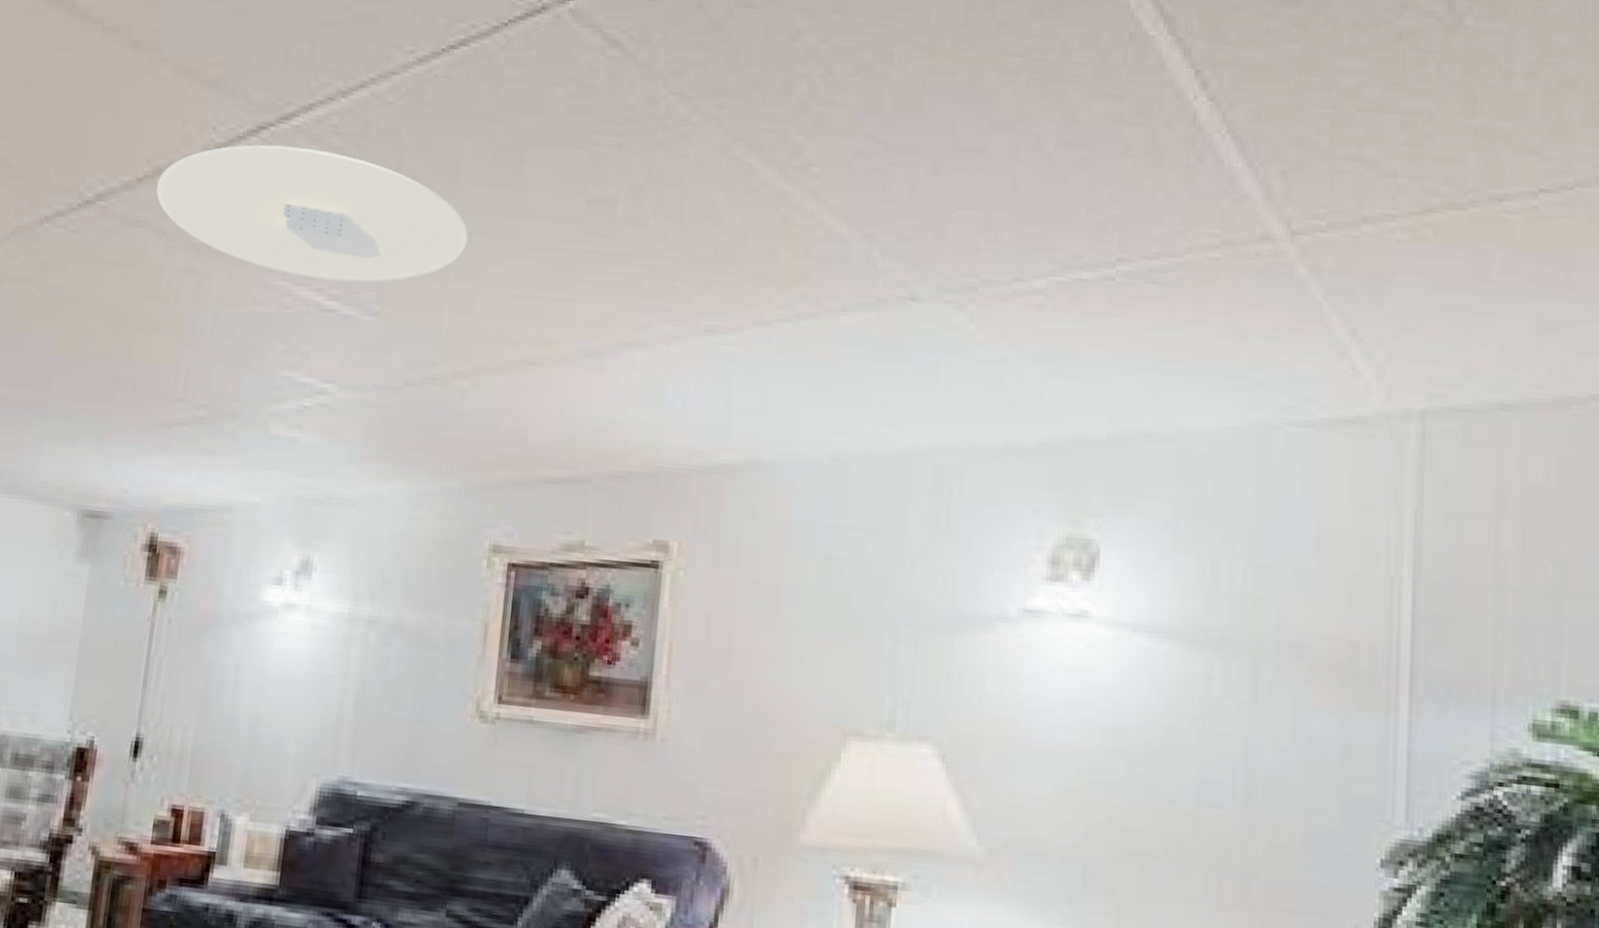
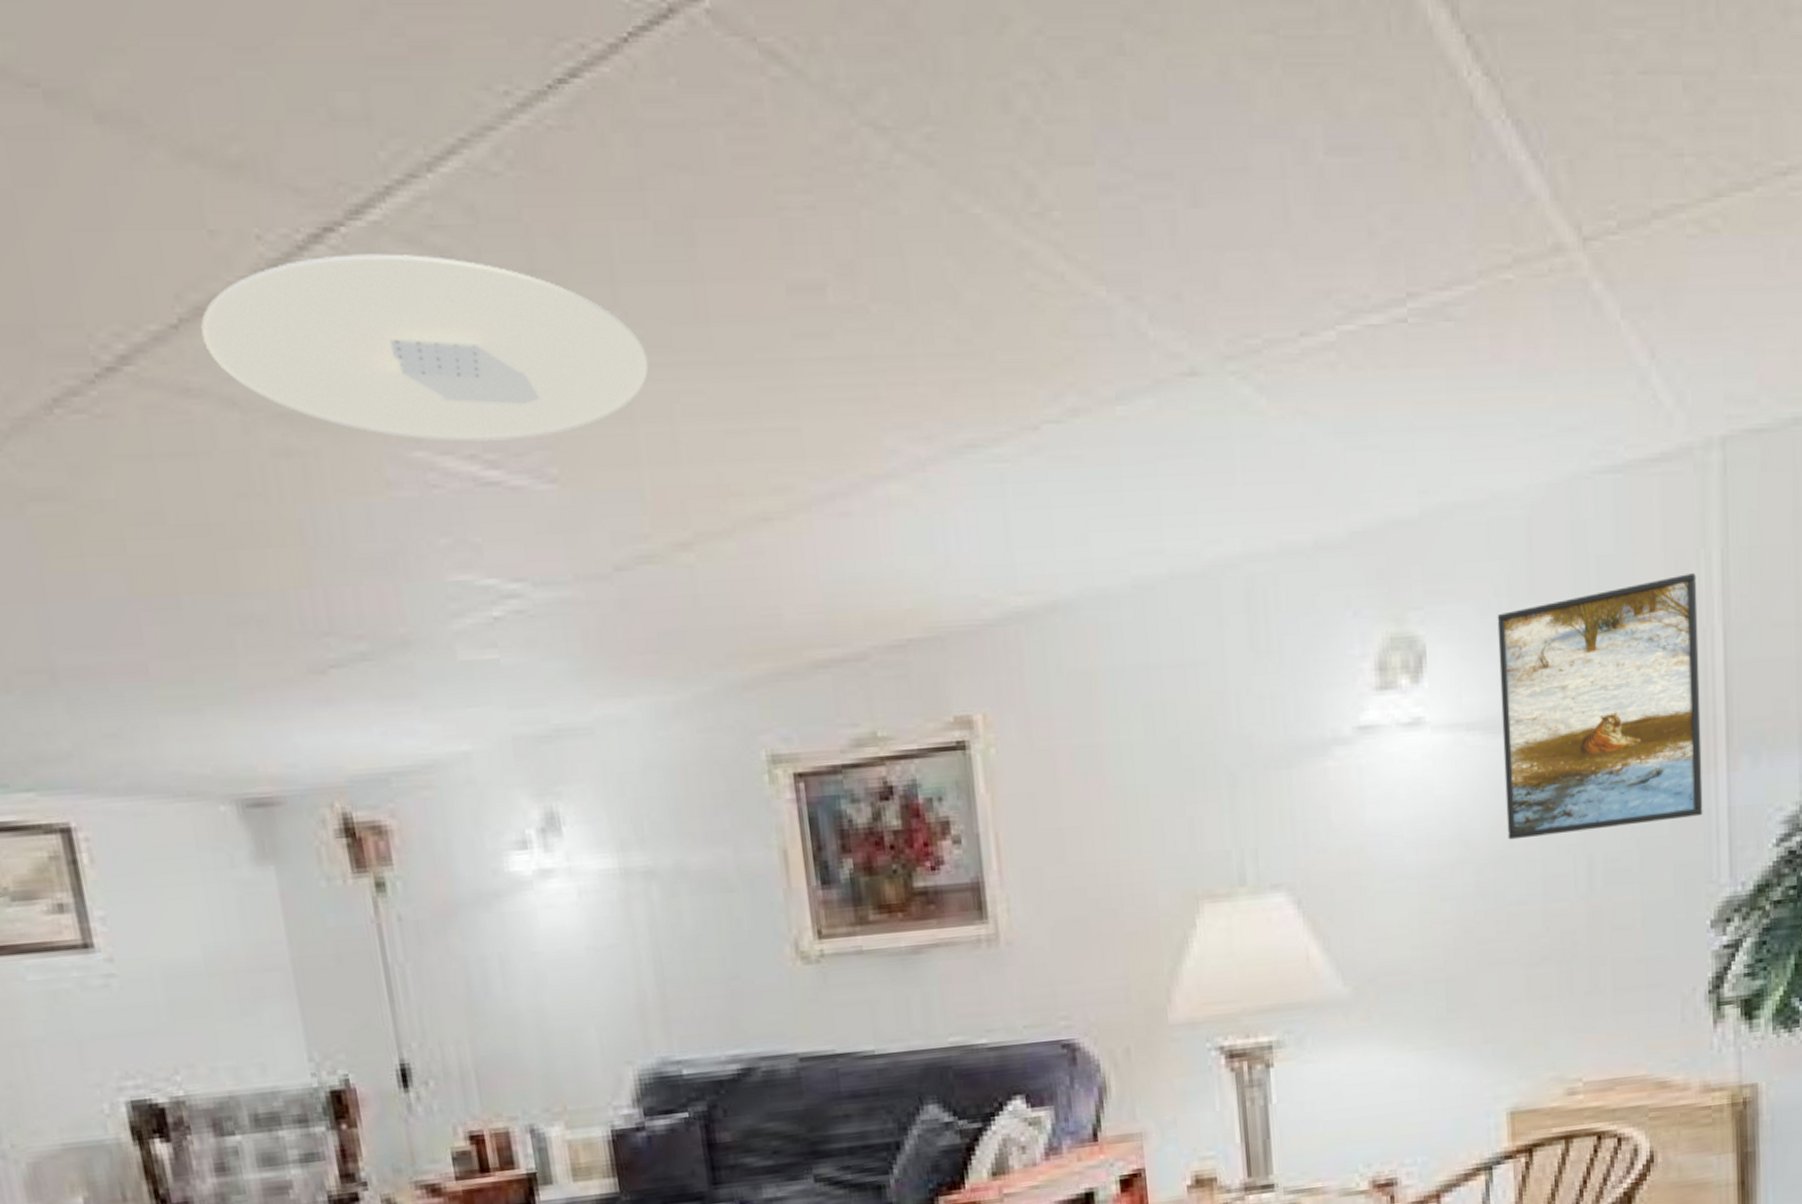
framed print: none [1165,525,1386,754] -> present [1497,572,1703,840]

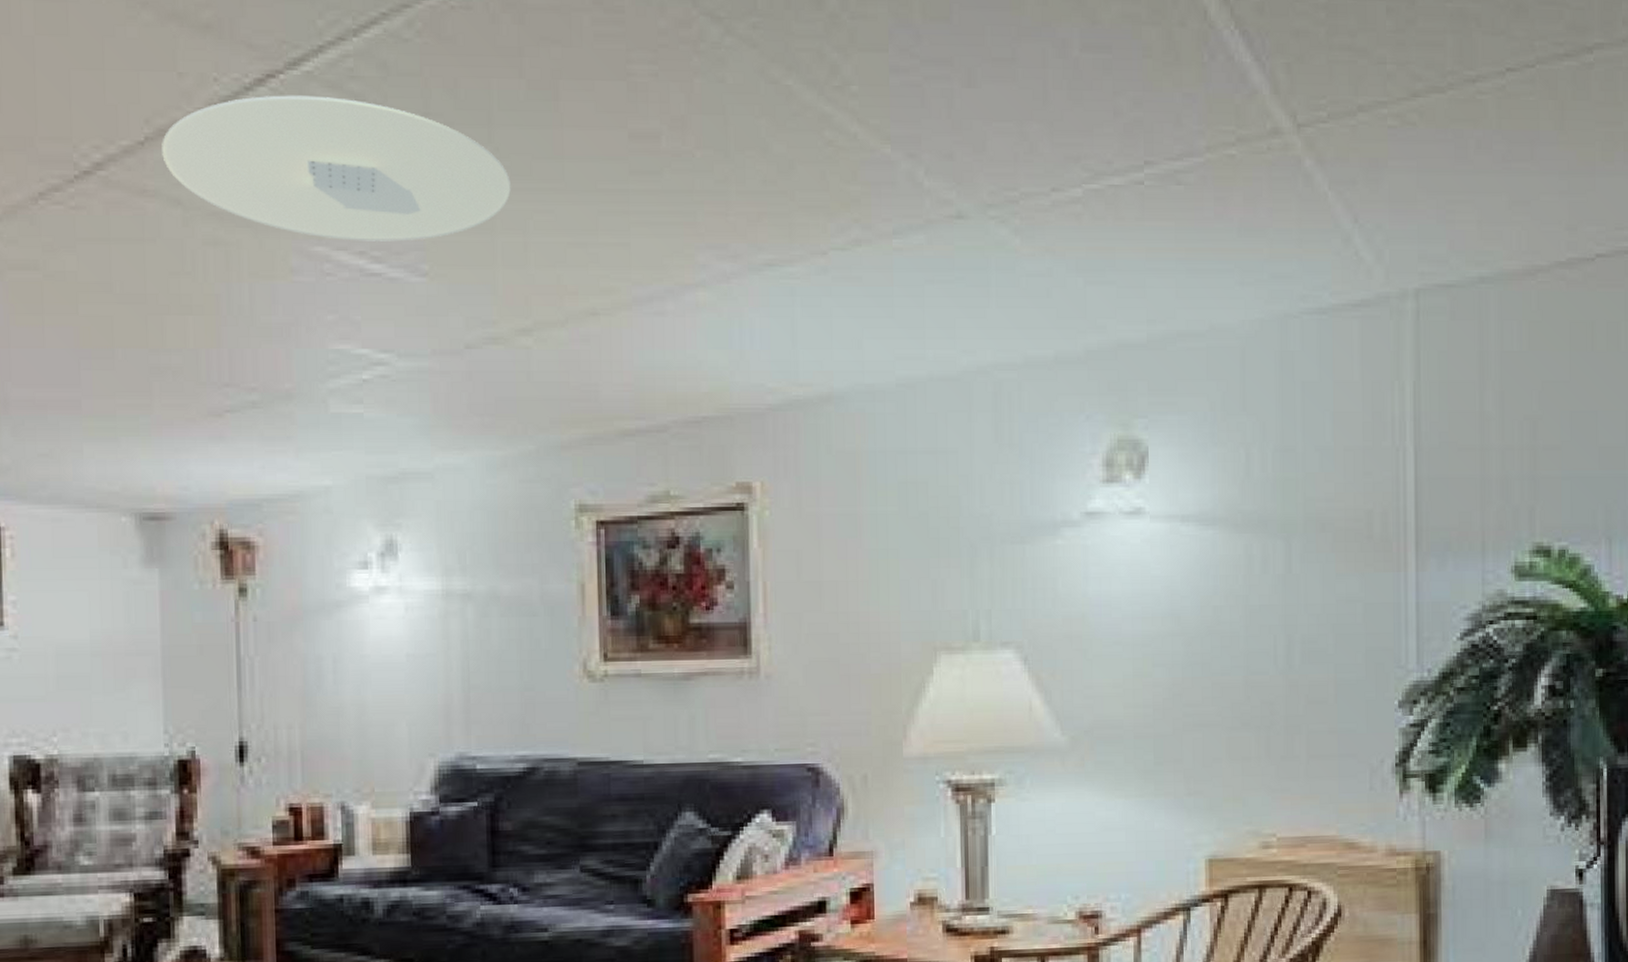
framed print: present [1497,572,1703,840] -> none [1212,400,1393,618]

